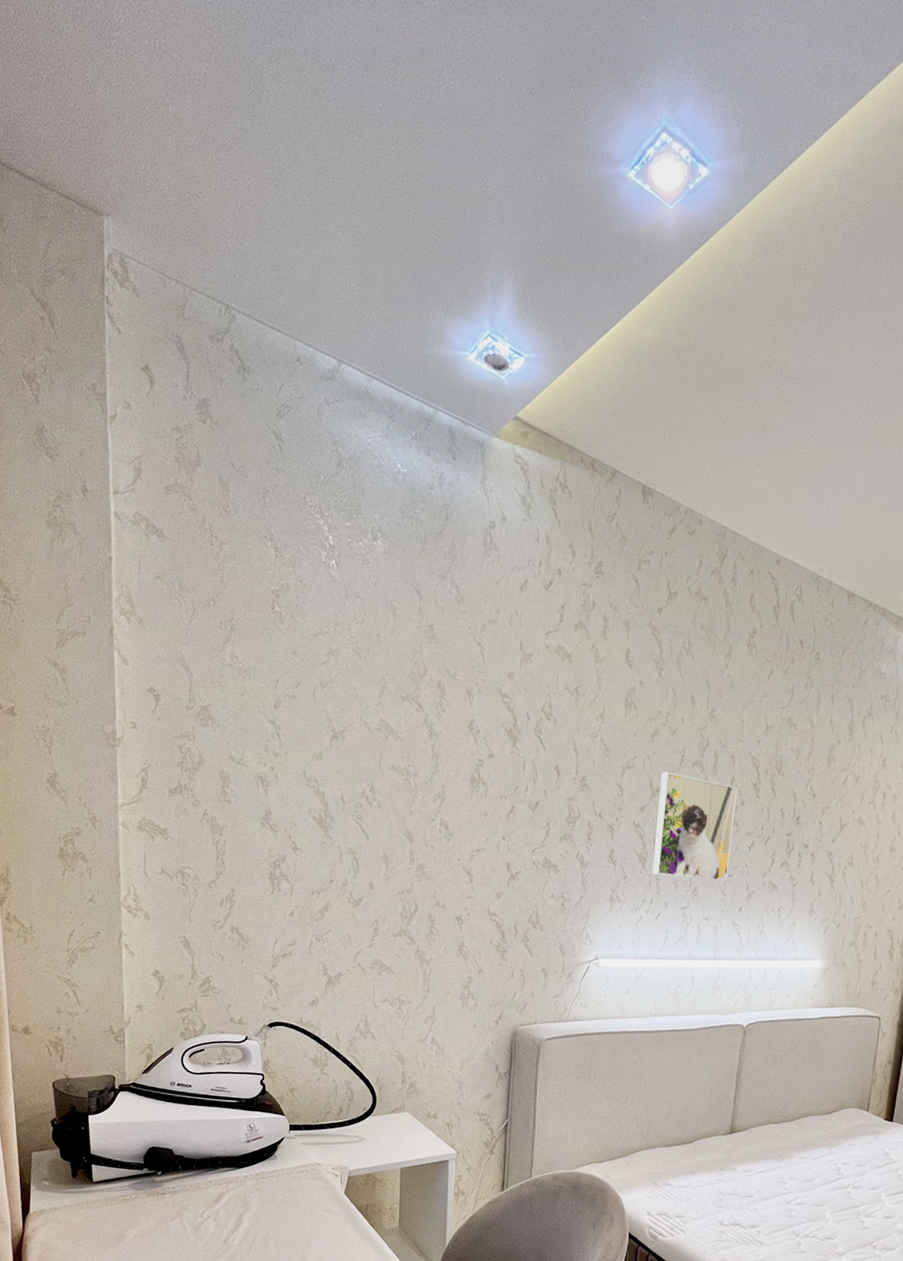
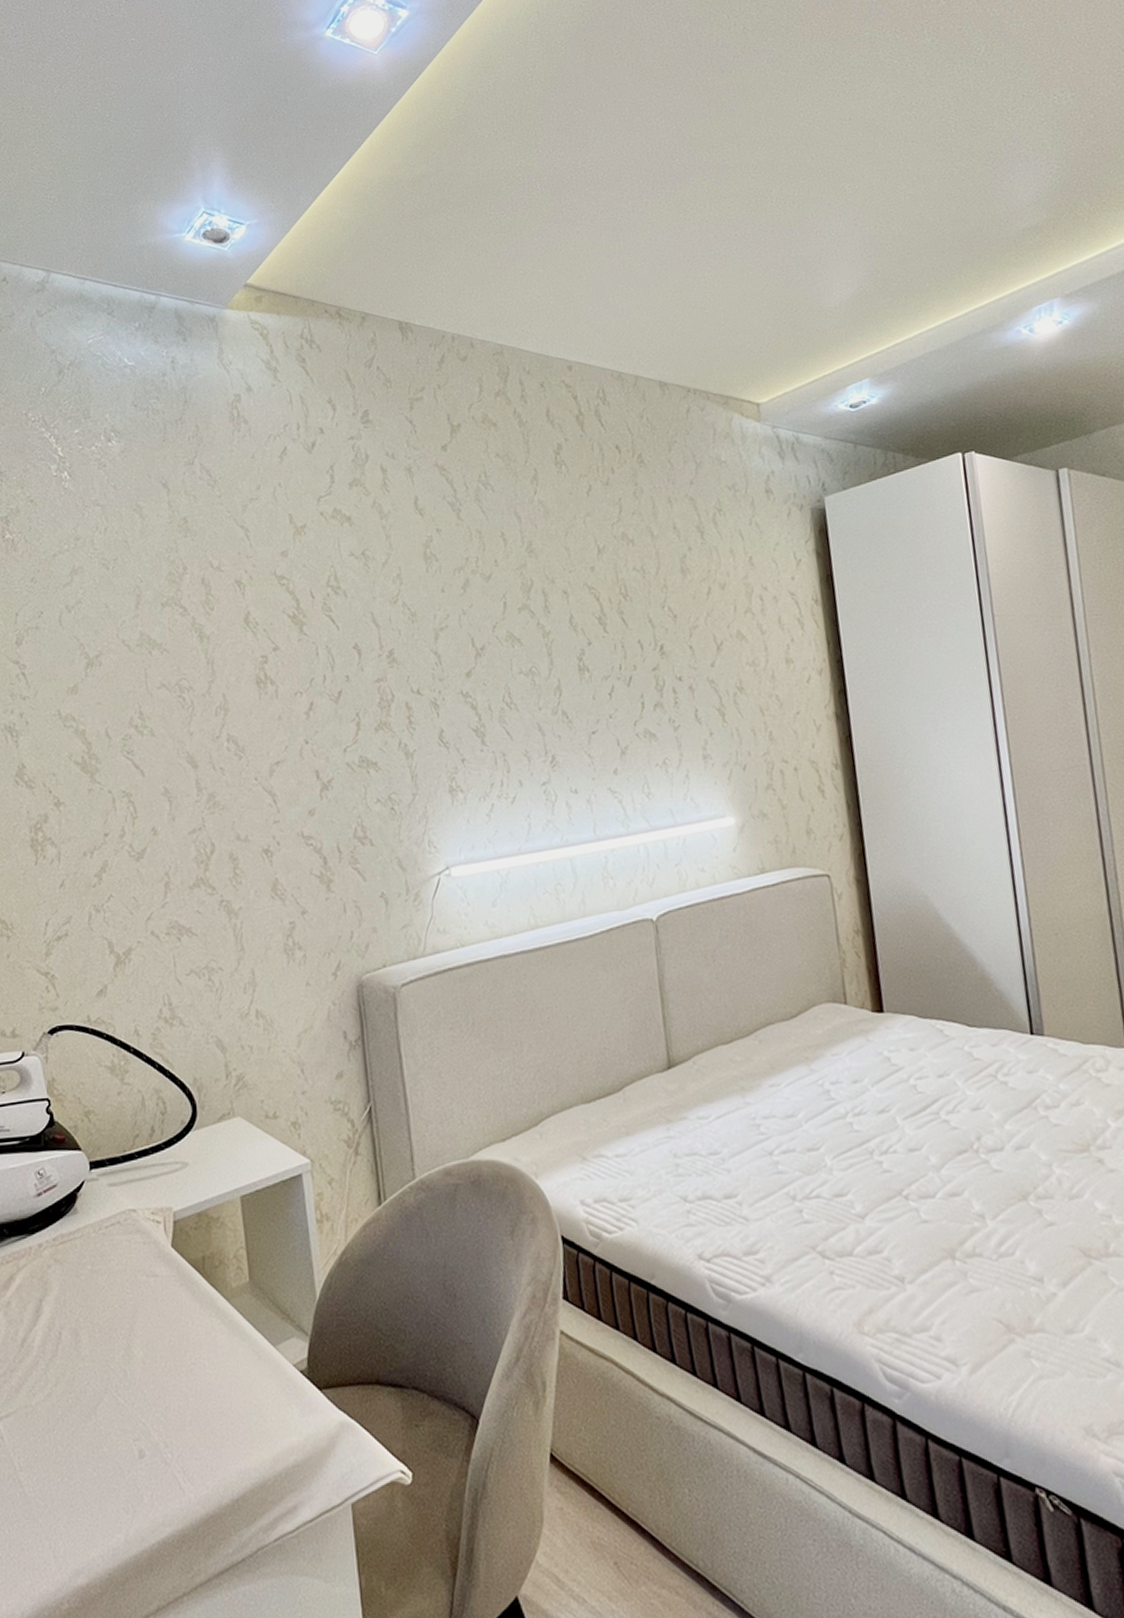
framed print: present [652,771,737,882] -> none [483,624,592,750]

